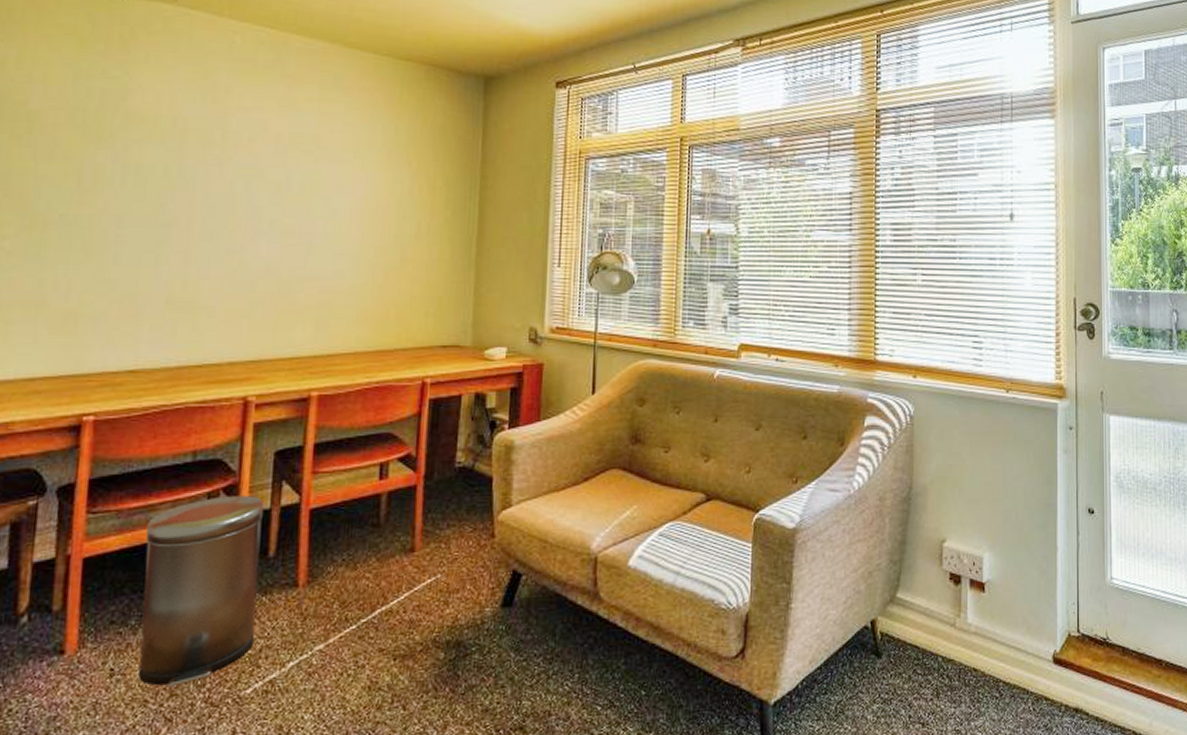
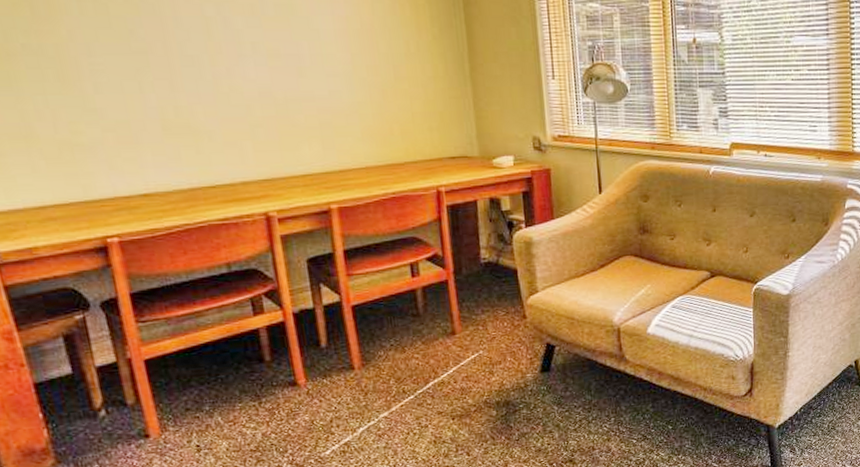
pedal bin: present [138,496,264,687] -> none [197,298,324,455]

